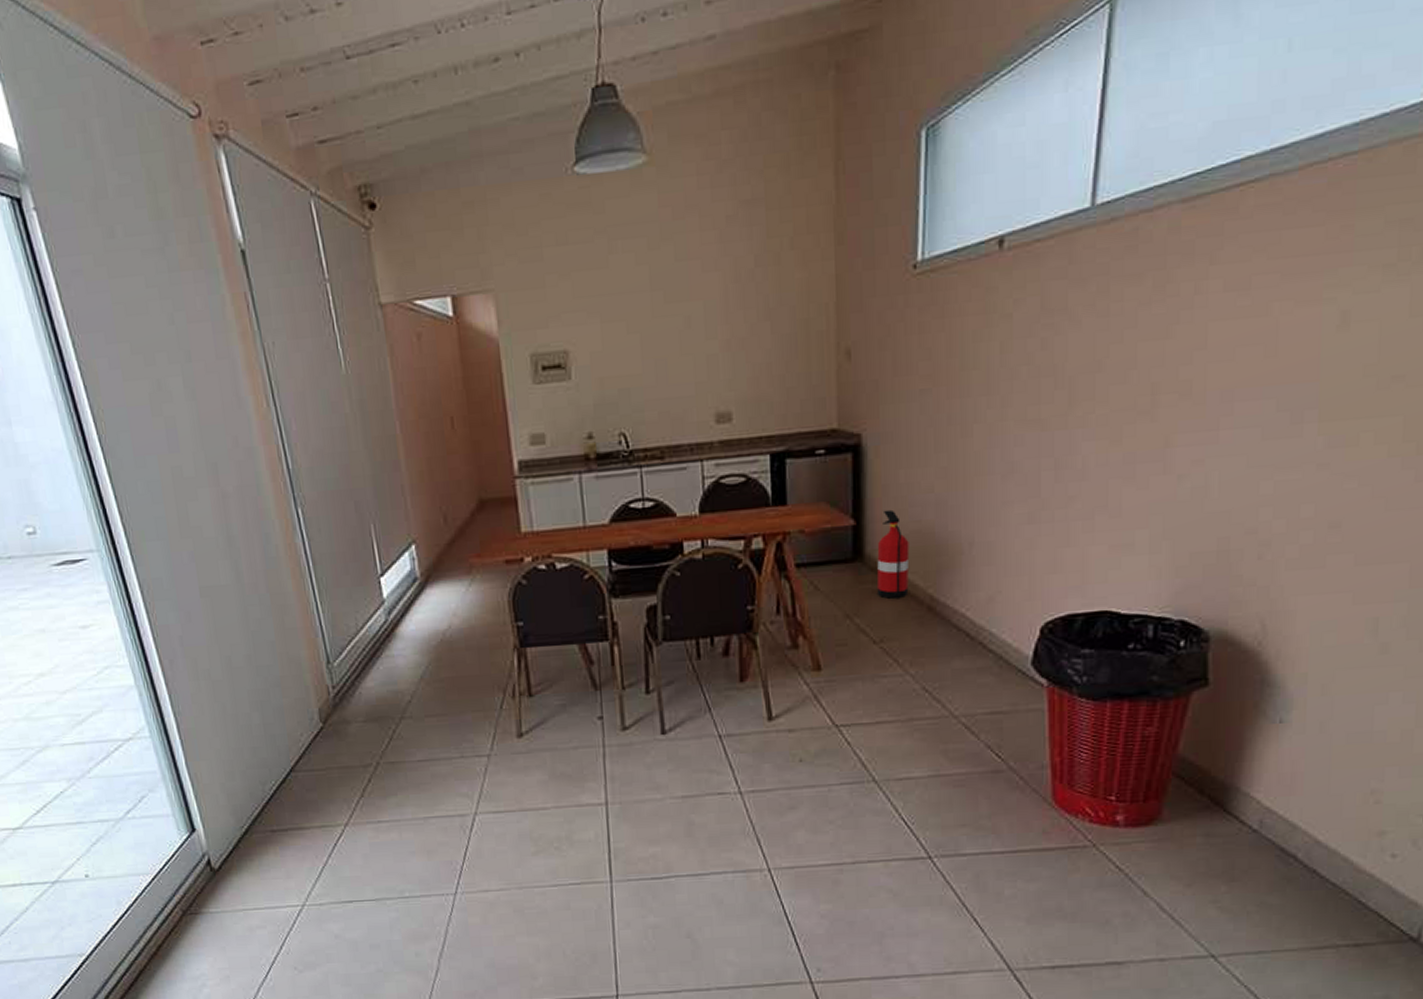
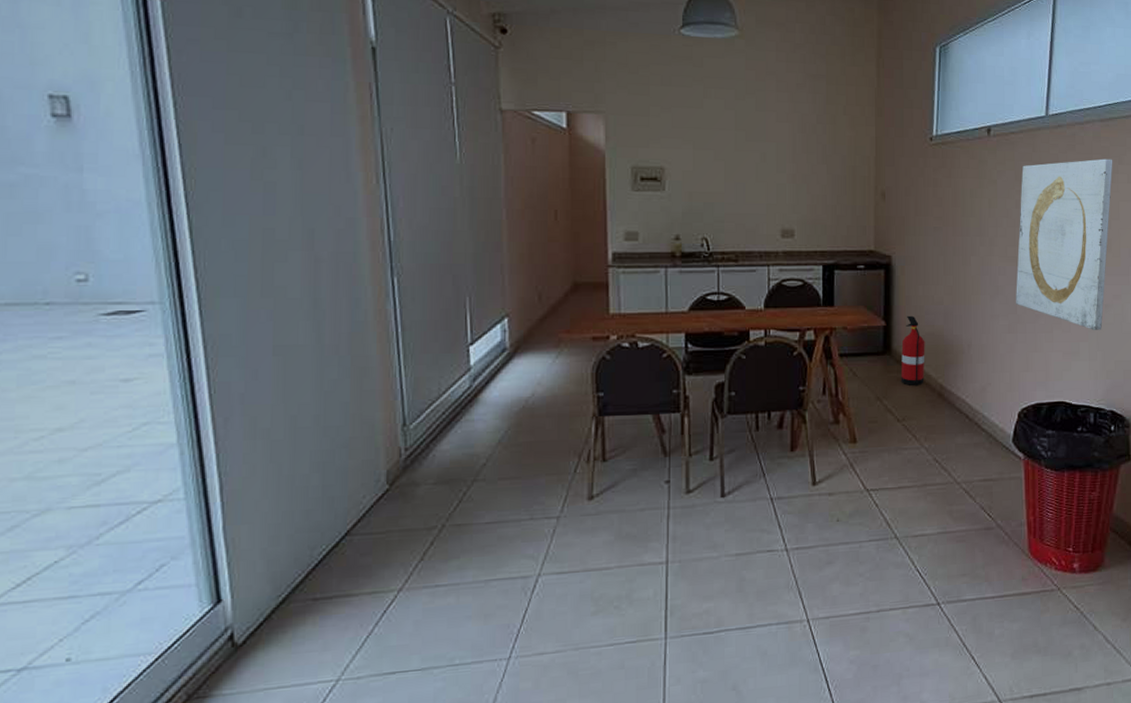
wall art: none [1039,258,1200,512] -> present [1016,158,1113,330]

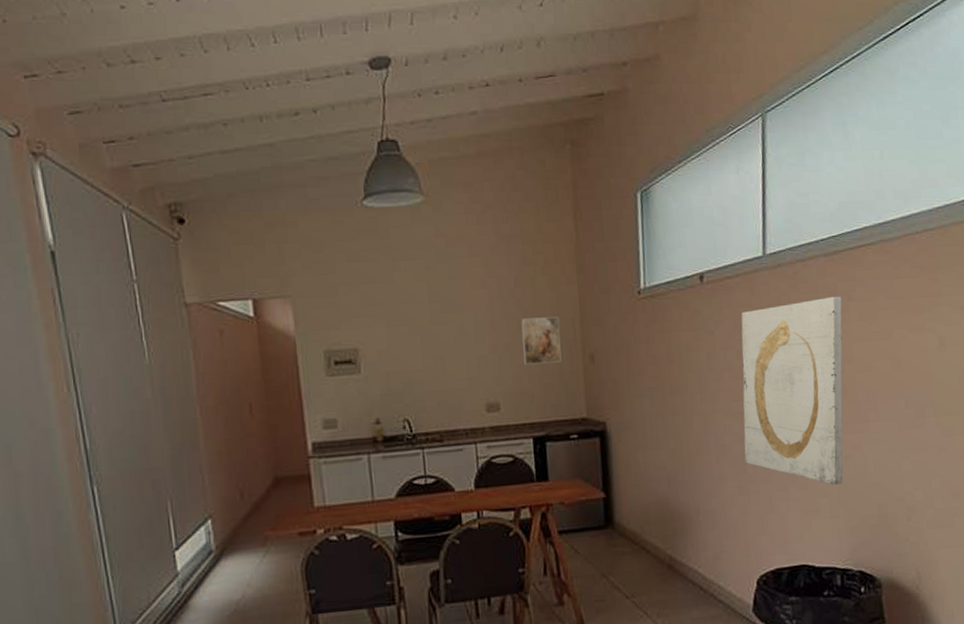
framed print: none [820,153,856,197] -> present [521,317,562,364]
fire extinguisher: present [900,315,925,385] -> none [624,484,652,559]

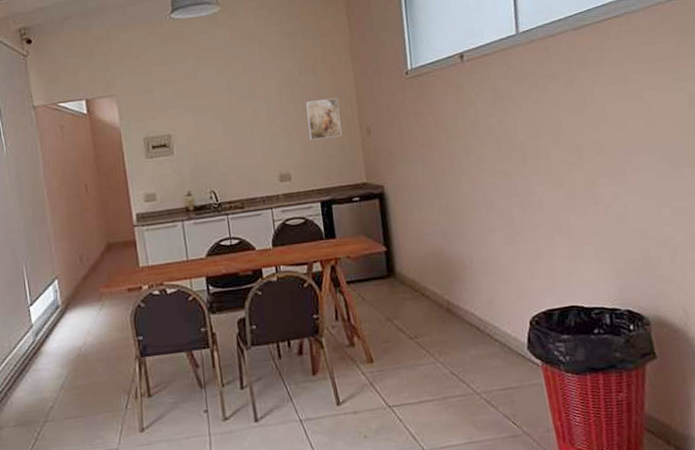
wall art: present [741,296,843,485] -> none [500,64,605,233]

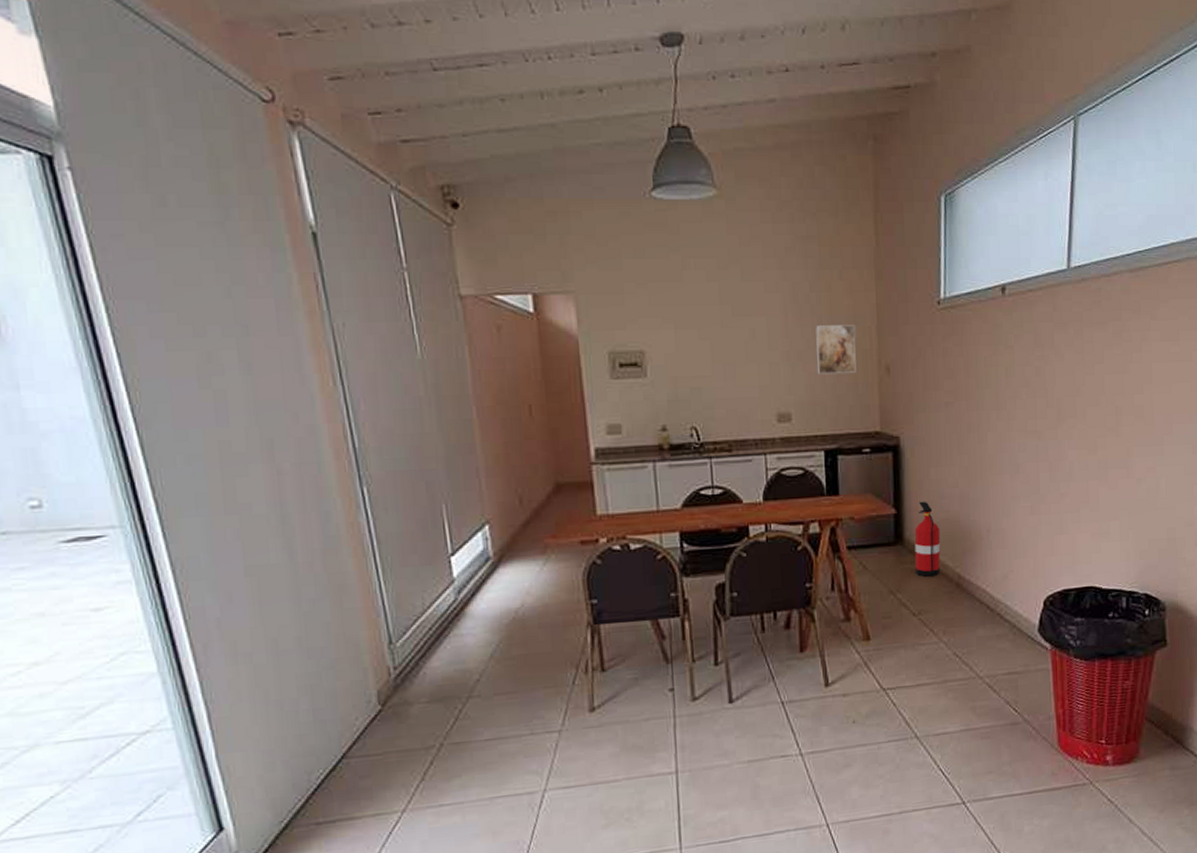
fire extinguisher: none [404,238,431,304] -> present [914,501,941,577]

